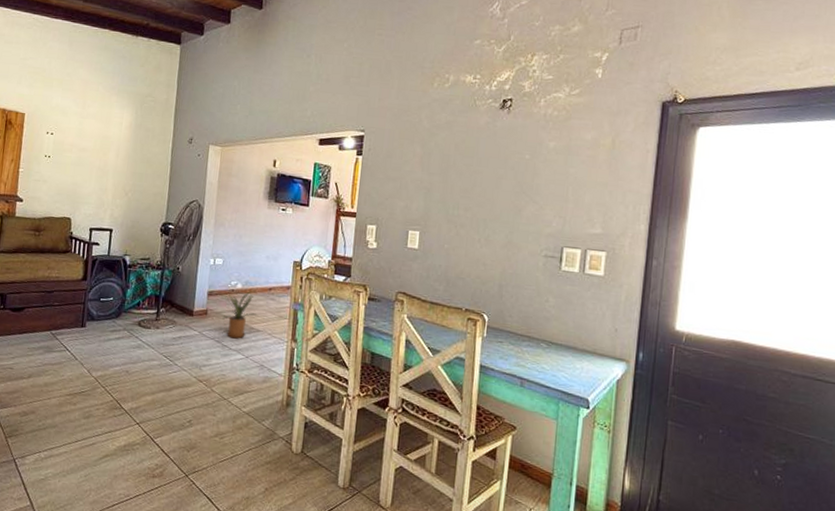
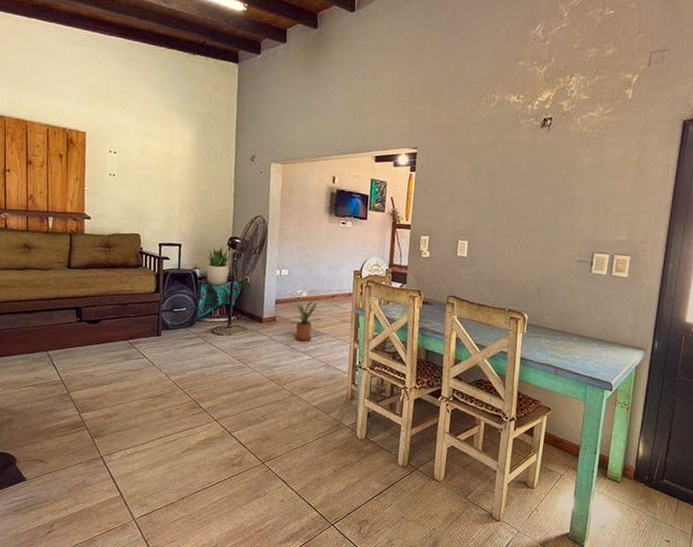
planter: none [136,232,162,275] -> present [206,246,230,286]

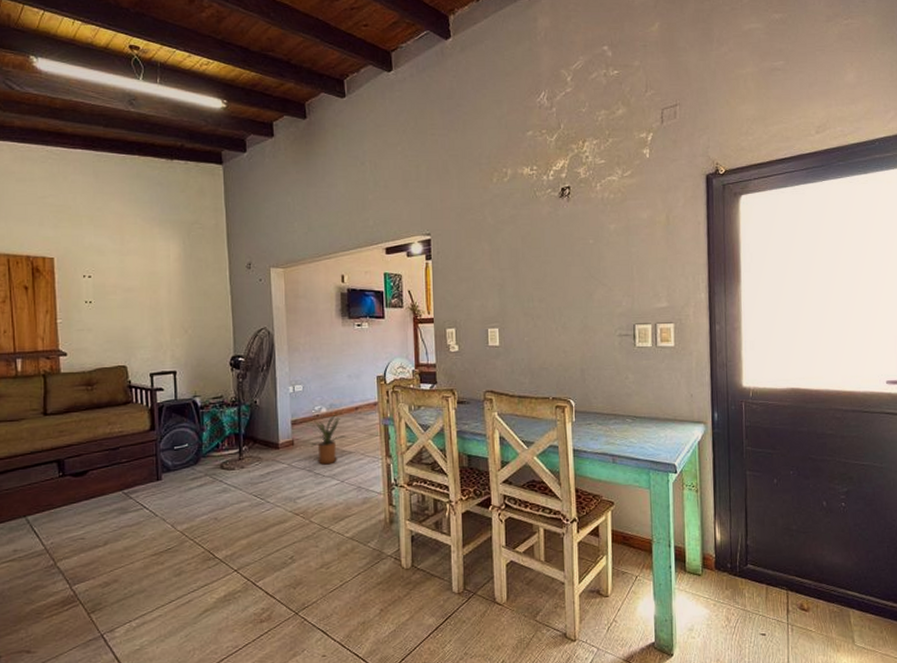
planter: present [206,246,230,286] -> none [208,367,234,413]

